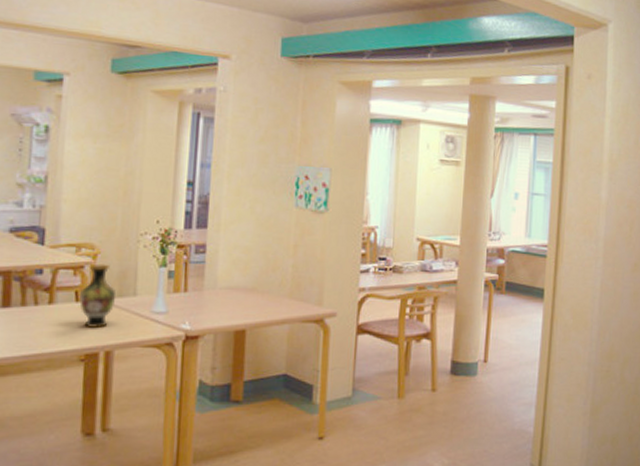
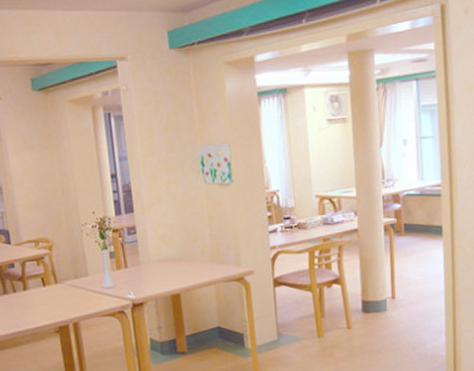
vase: present [79,263,117,328] -> none [45,253,73,306]

